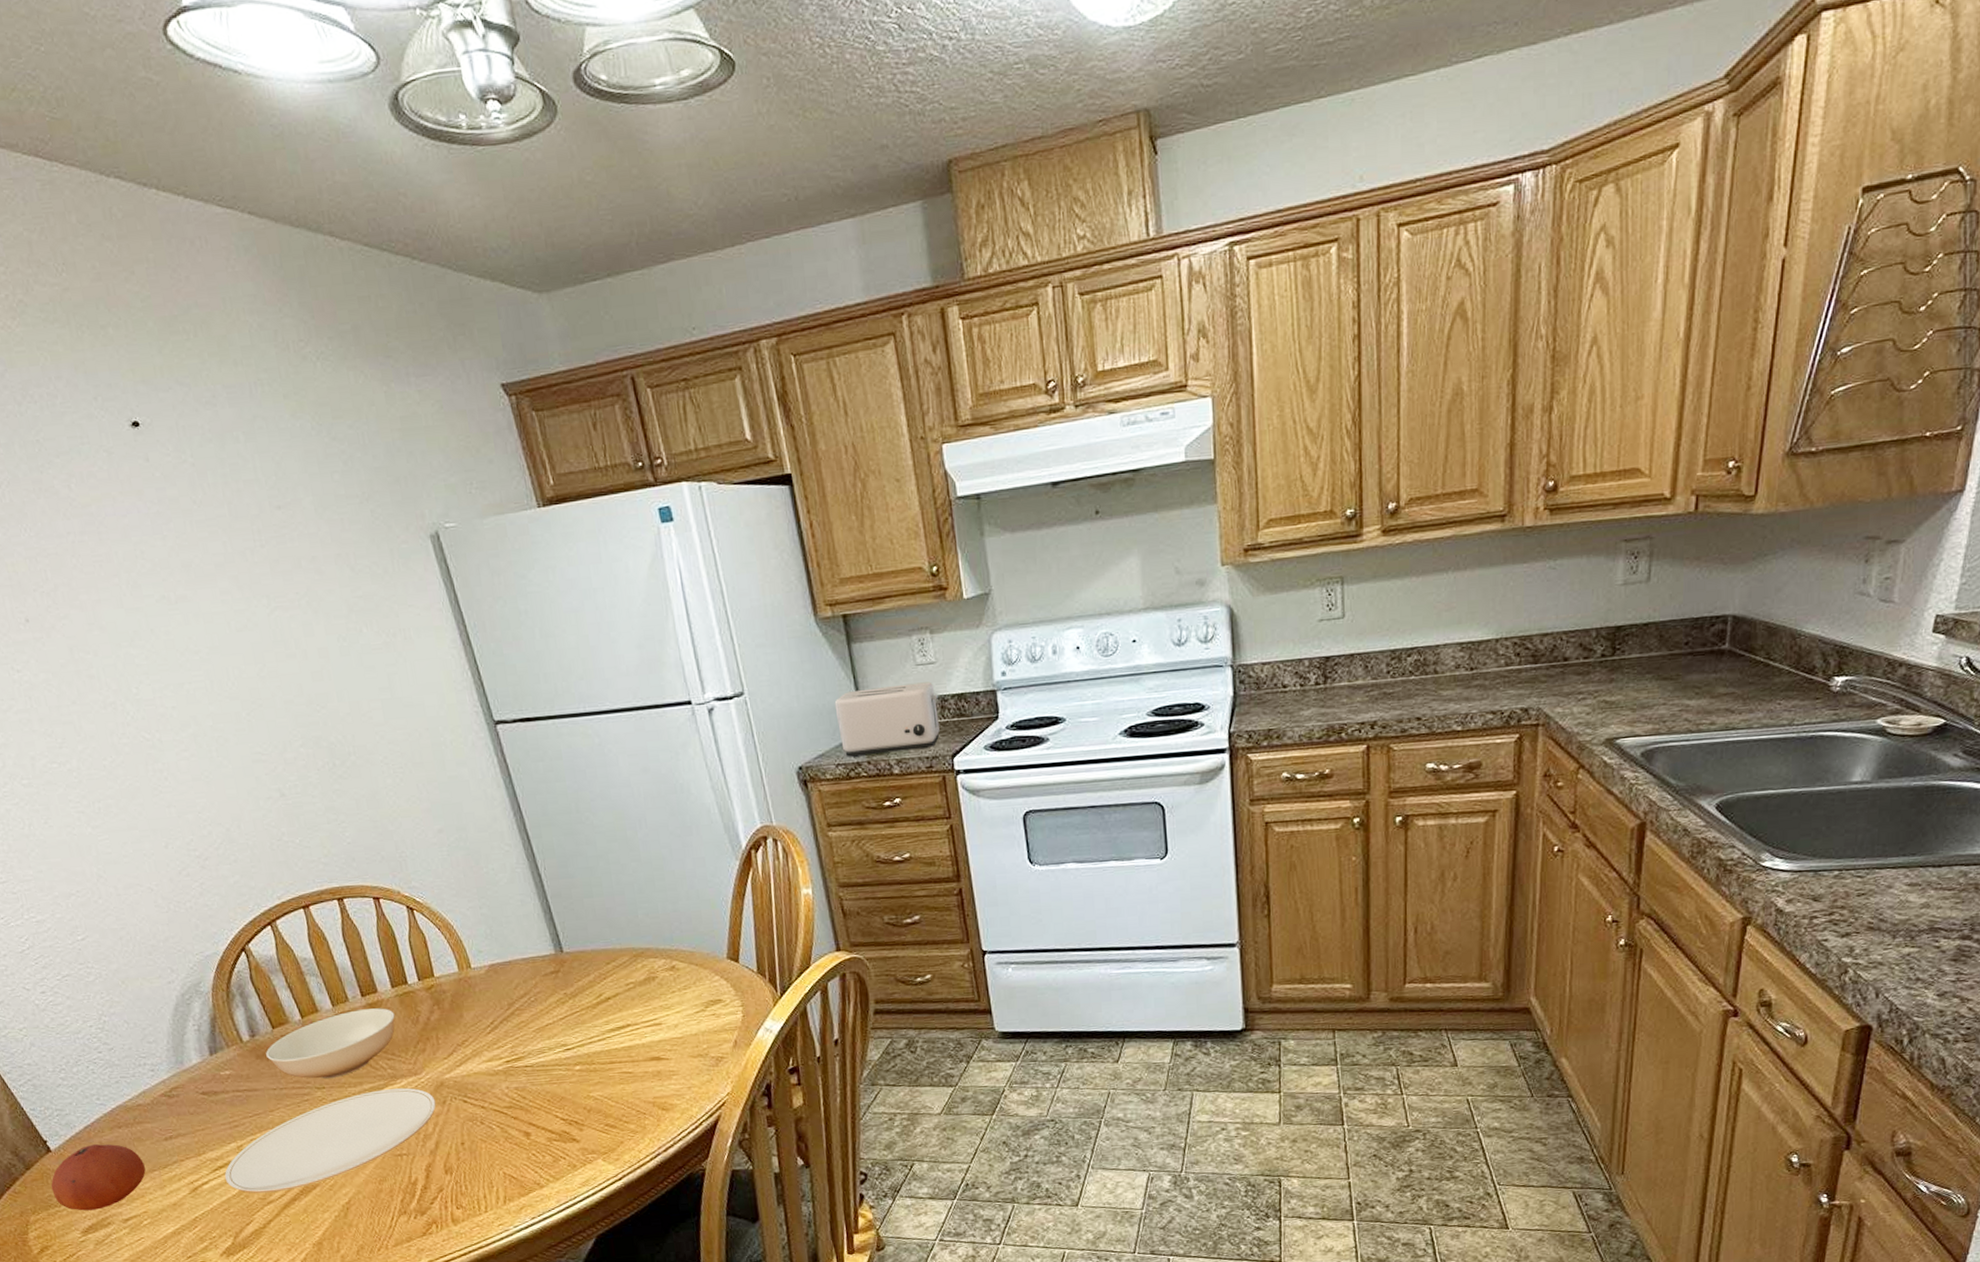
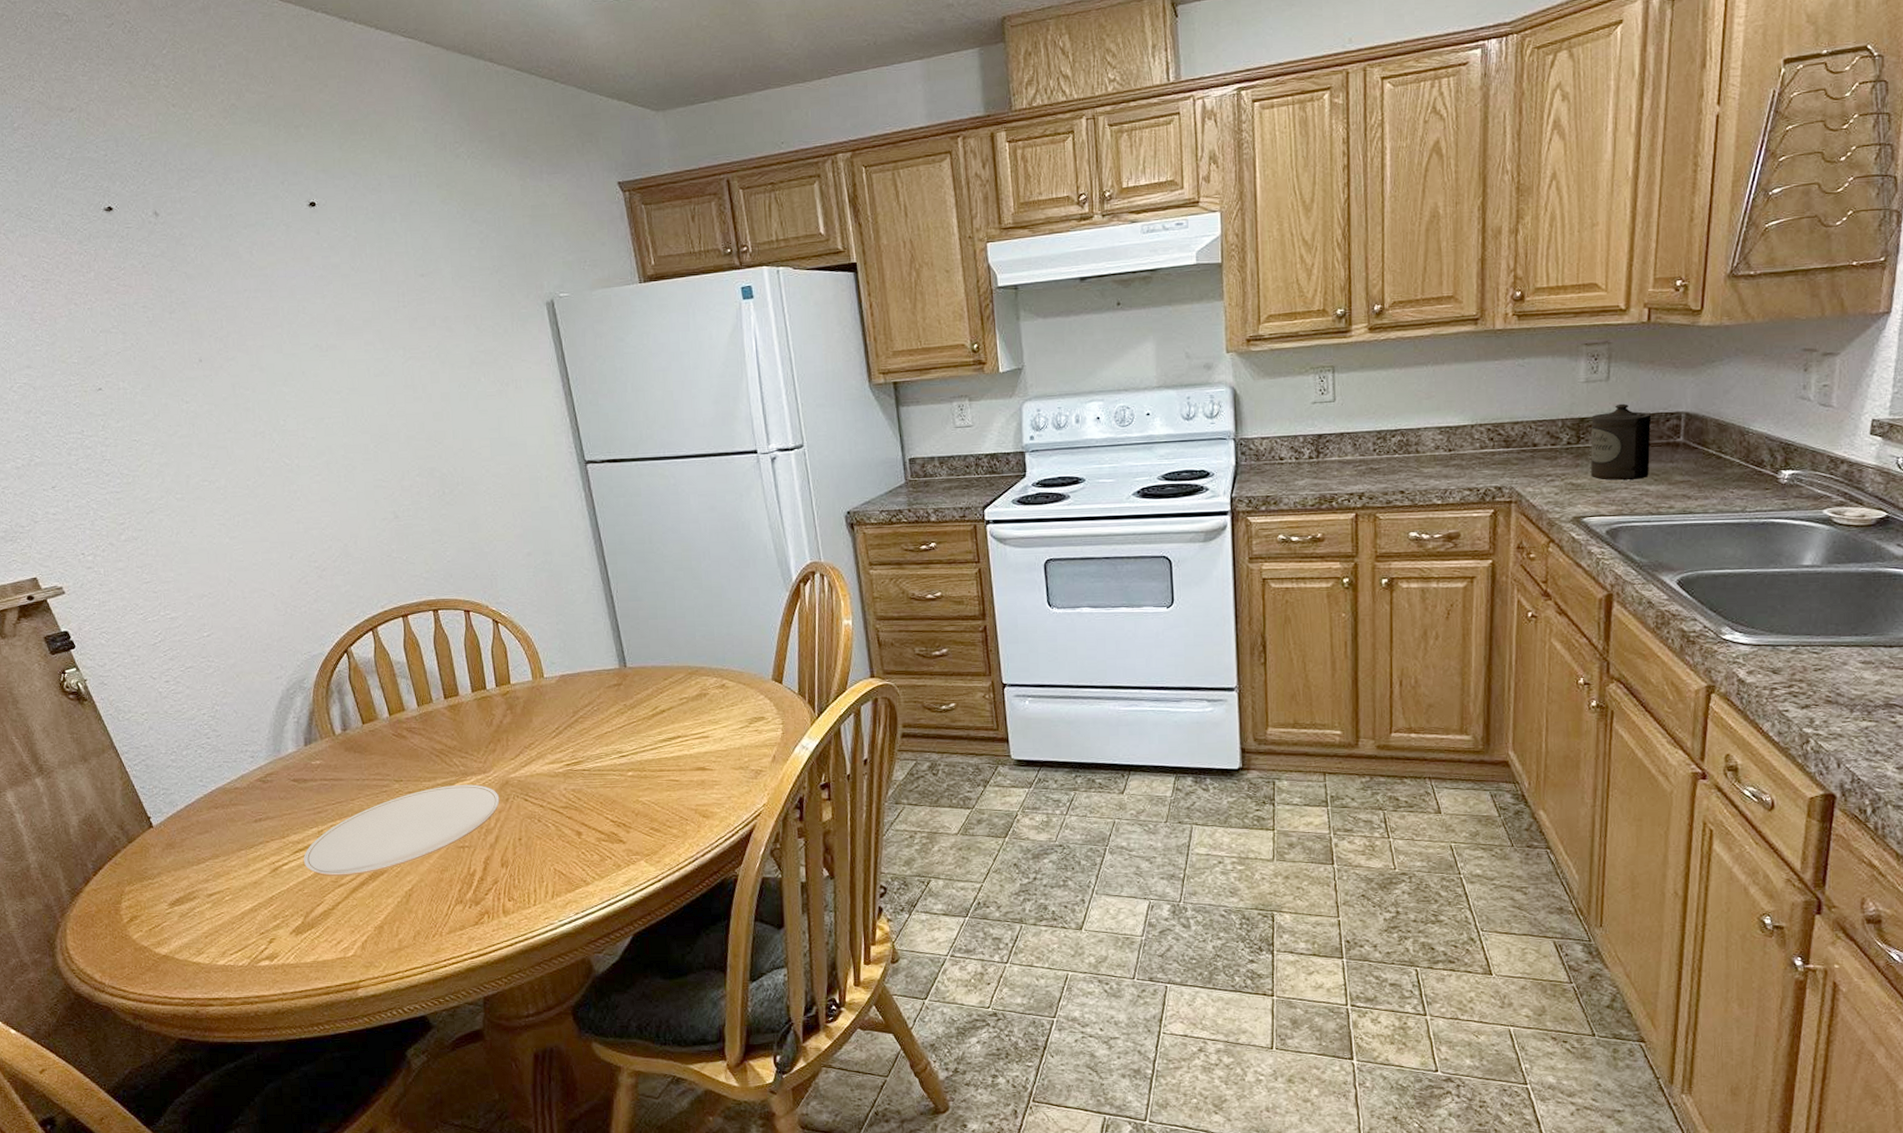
fruit: present [50,1144,146,1211] -> none [148,822,234,884]
bowl: present [266,1008,395,1079] -> none [354,710,472,772]
toaster: present [834,682,940,757] -> none [882,442,974,505]
canister: none [1627,607,1695,696] -> present [1591,403,1652,480]

